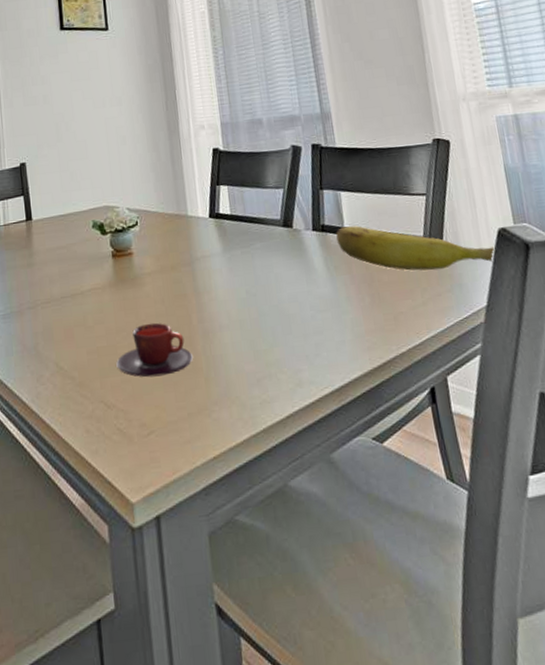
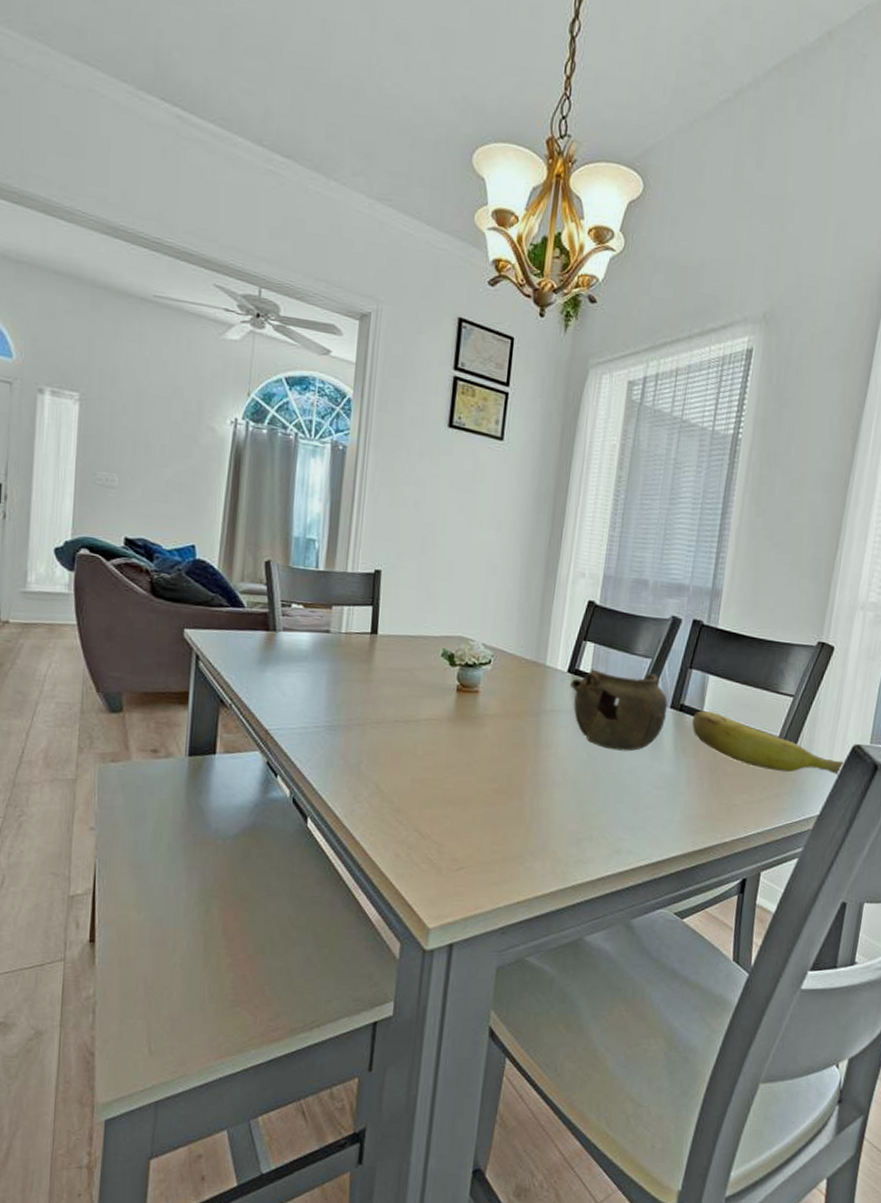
teacup: present [116,322,193,378] -> none [439,764,519,818]
teapot: none [213,202,311,283] -> present [569,668,668,751]

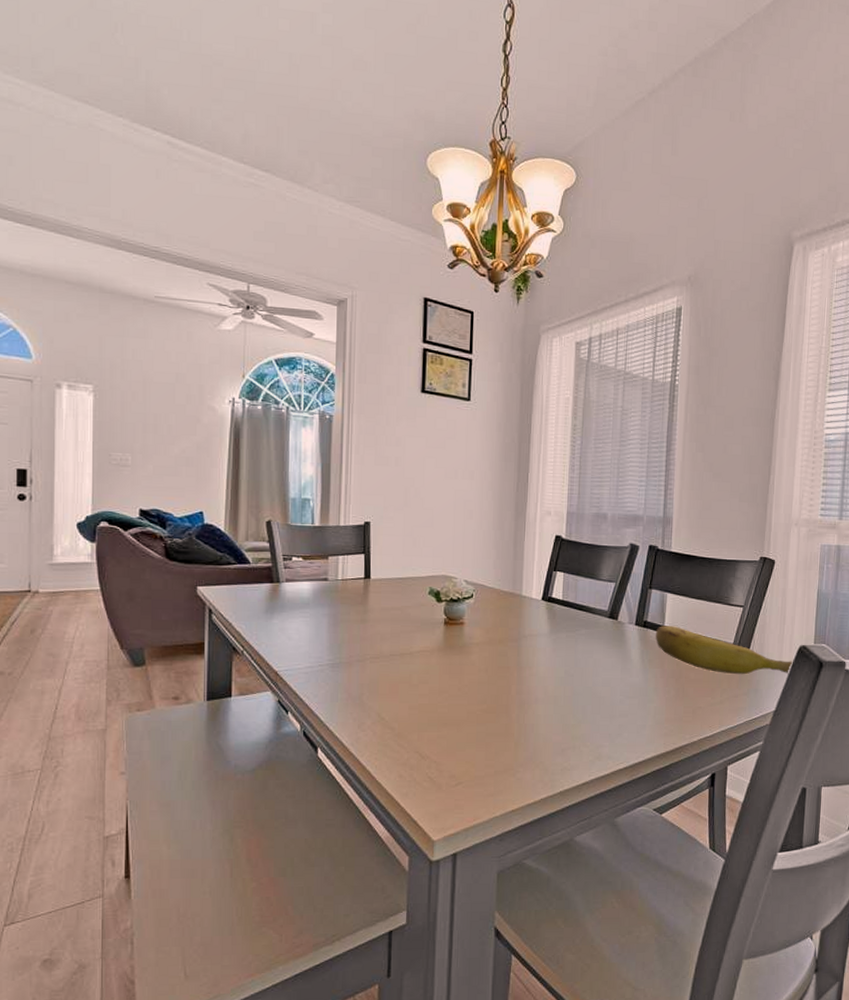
teapot: present [569,668,668,751] -> none [544,594,632,667]

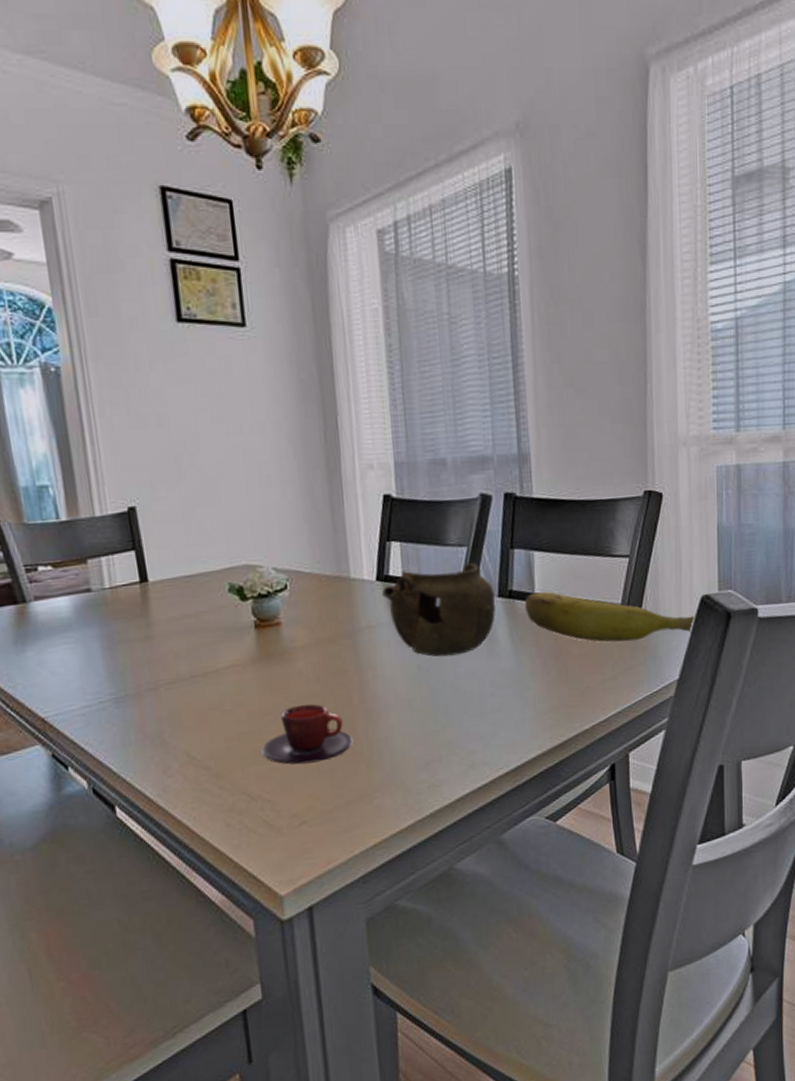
teacup: none [435,688,507,736] -> present [261,703,353,765]
teapot: none [544,594,632,667] -> present [381,563,496,657]

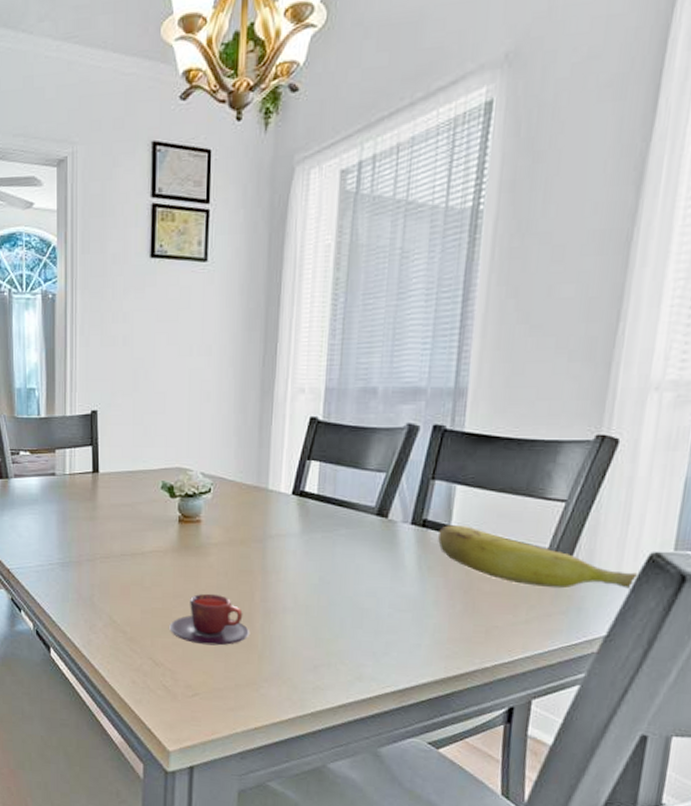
teapot: present [381,563,496,657] -> none [295,488,407,573]

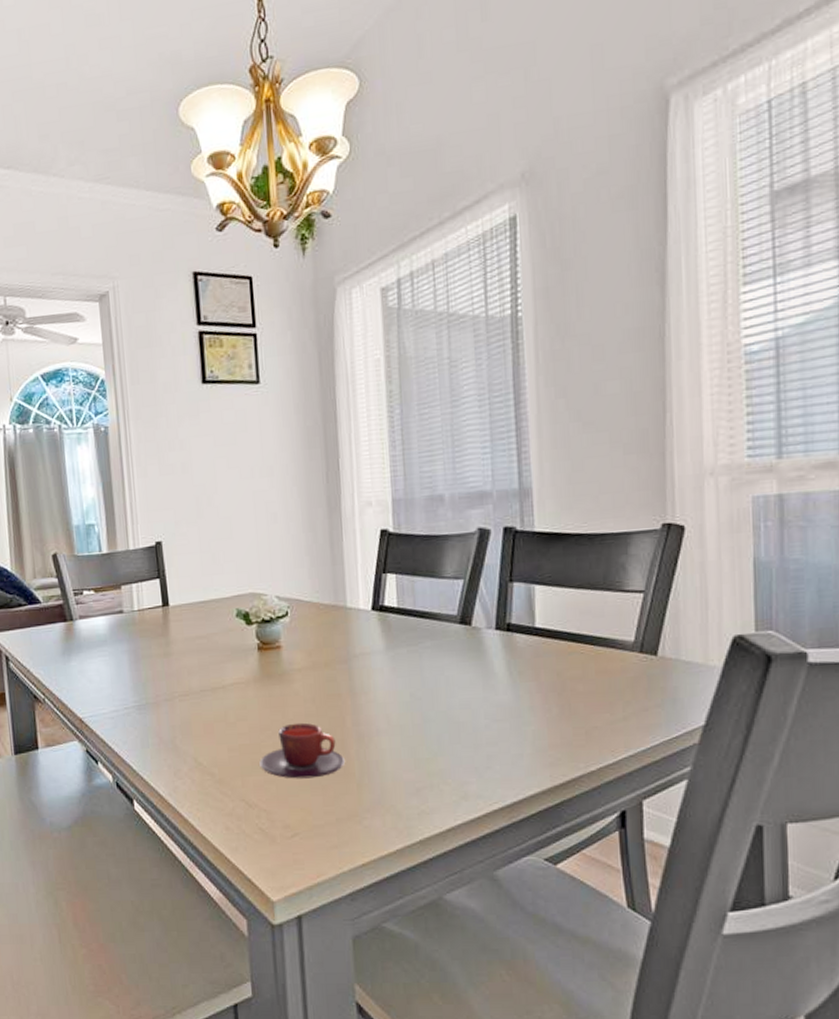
banana: present [438,525,639,590] -> none [524,626,725,682]

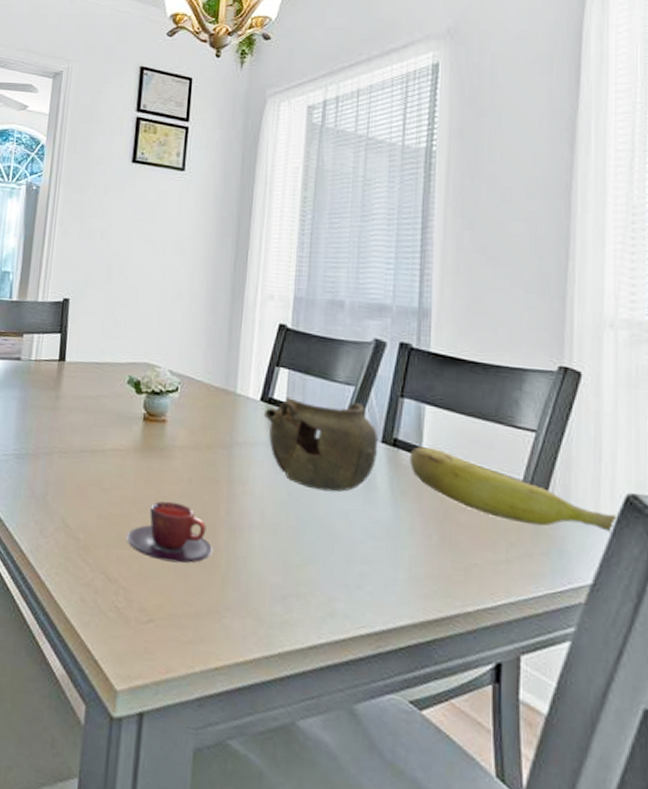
teapot: none [376,595,492,686] -> present [263,396,378,492]
banana: none [524,626,725,682] -> present [410,446,617,534]

